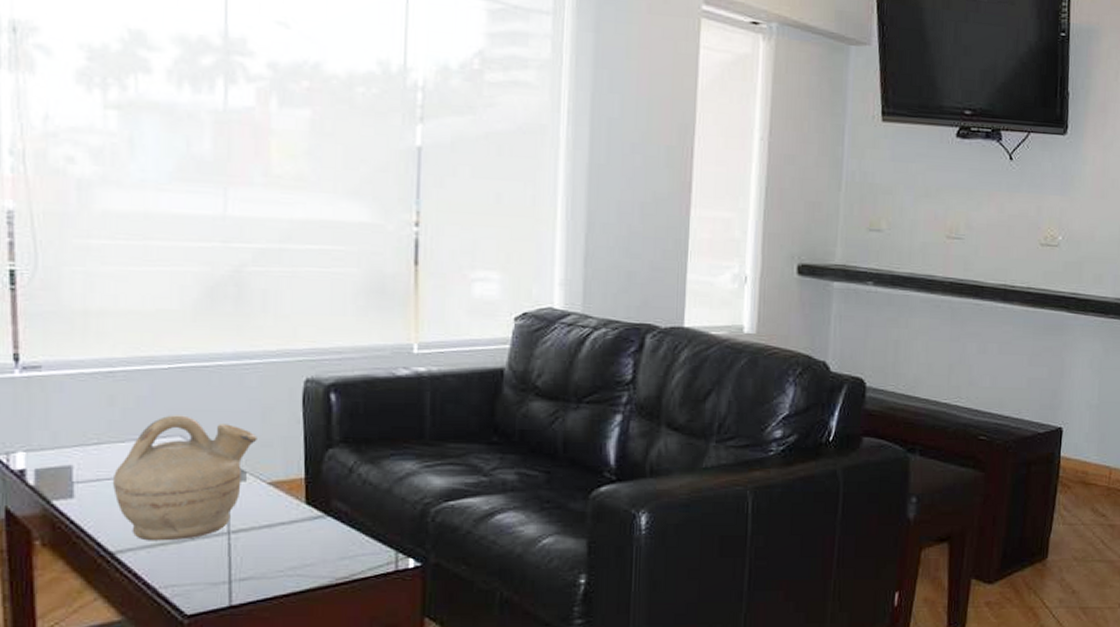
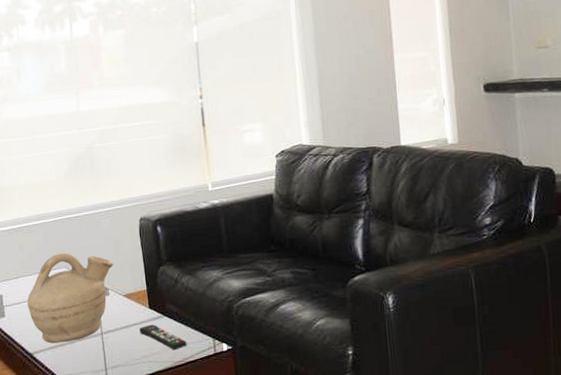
remote control: none [288,525,357,563] -> present [139,324,187,351]

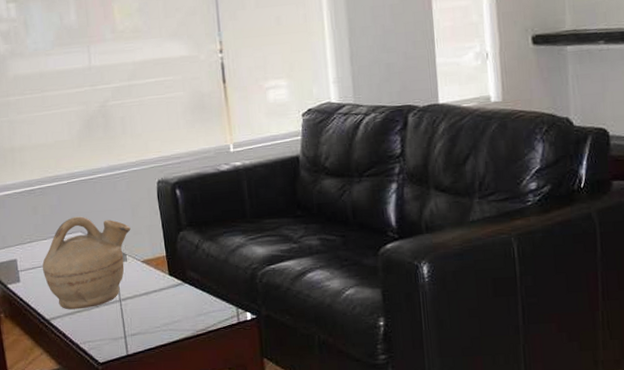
remote control: present [139,324,187,351] -> none [159,291,209,319]

